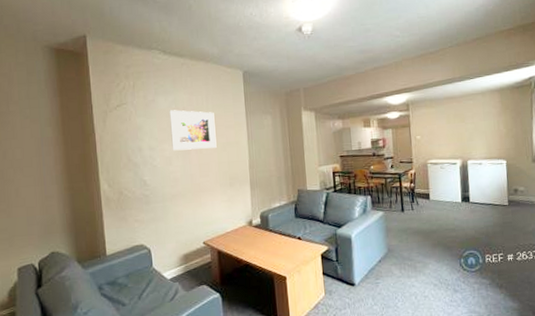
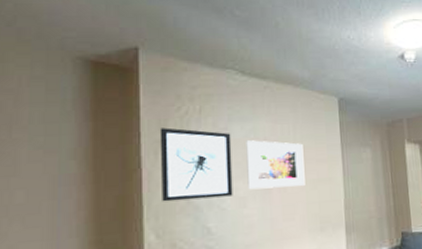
wall art: none [105,100,162,160] -> present [159,127,233,202]

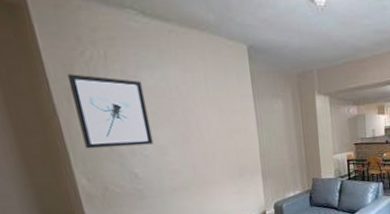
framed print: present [246,140,305,190] -> none [158,89,221,139]

